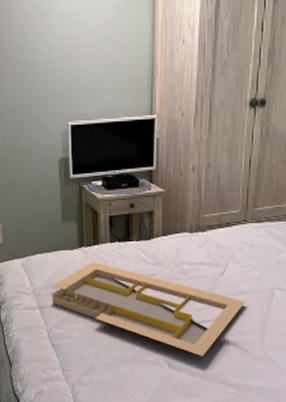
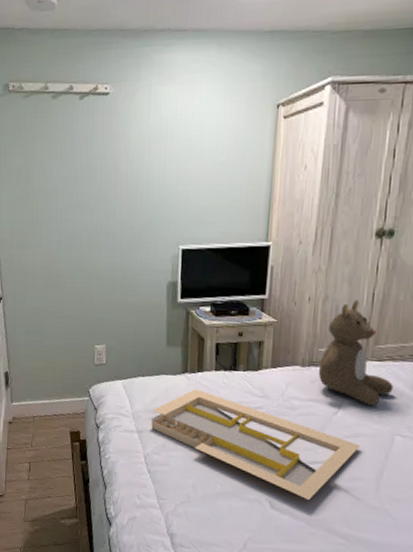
teddy bear: none [205,166,271,264] -> present [318,299,393,406]

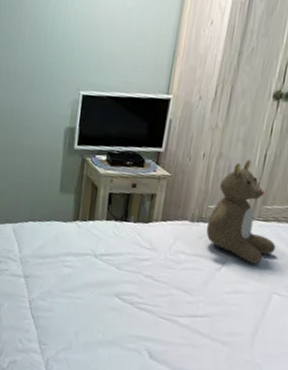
serving tray: present [151,389,361,500] -> none [38,237,240,352]

